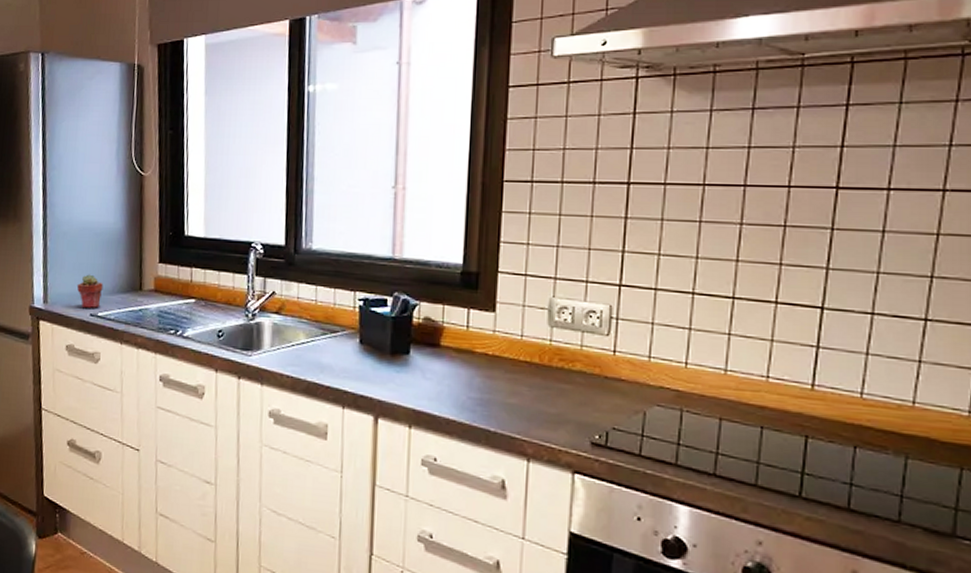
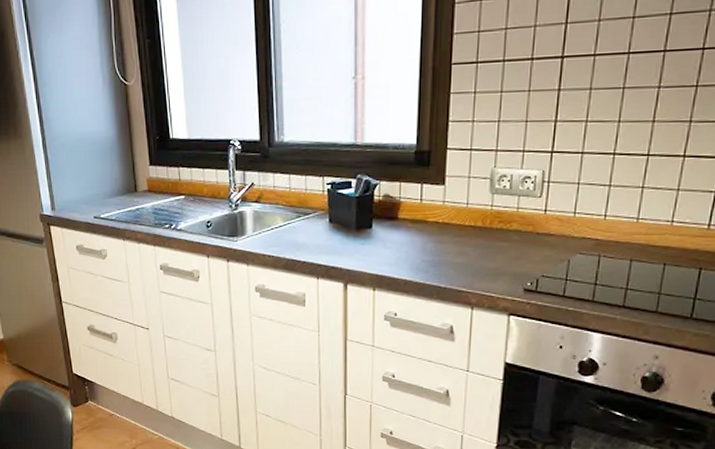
potted succulent: present [77,274,104,309] -> none [79,181,103,212]

